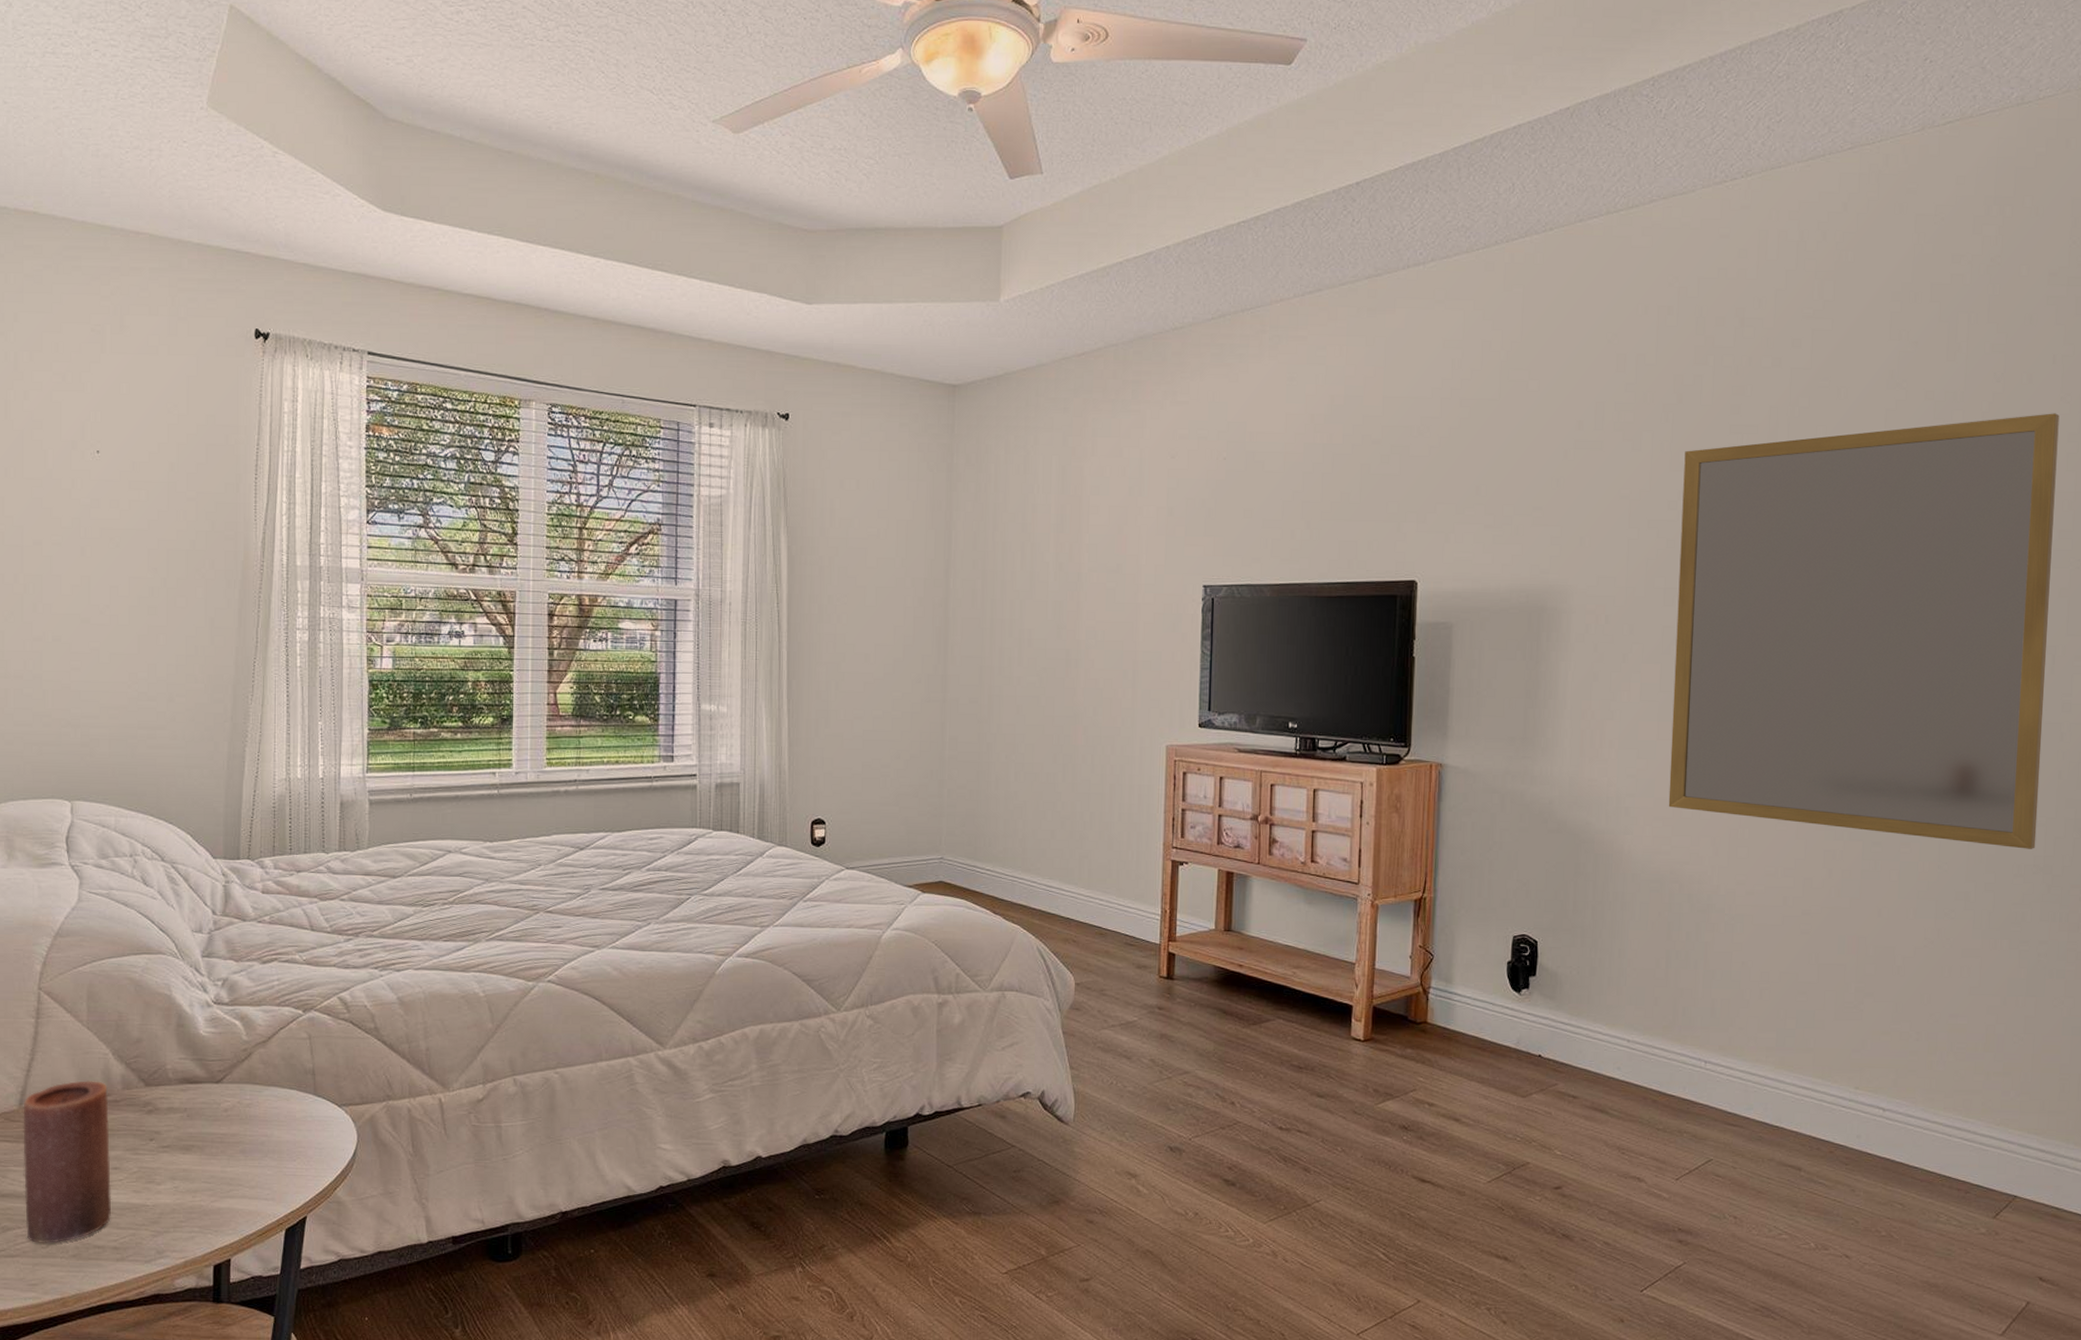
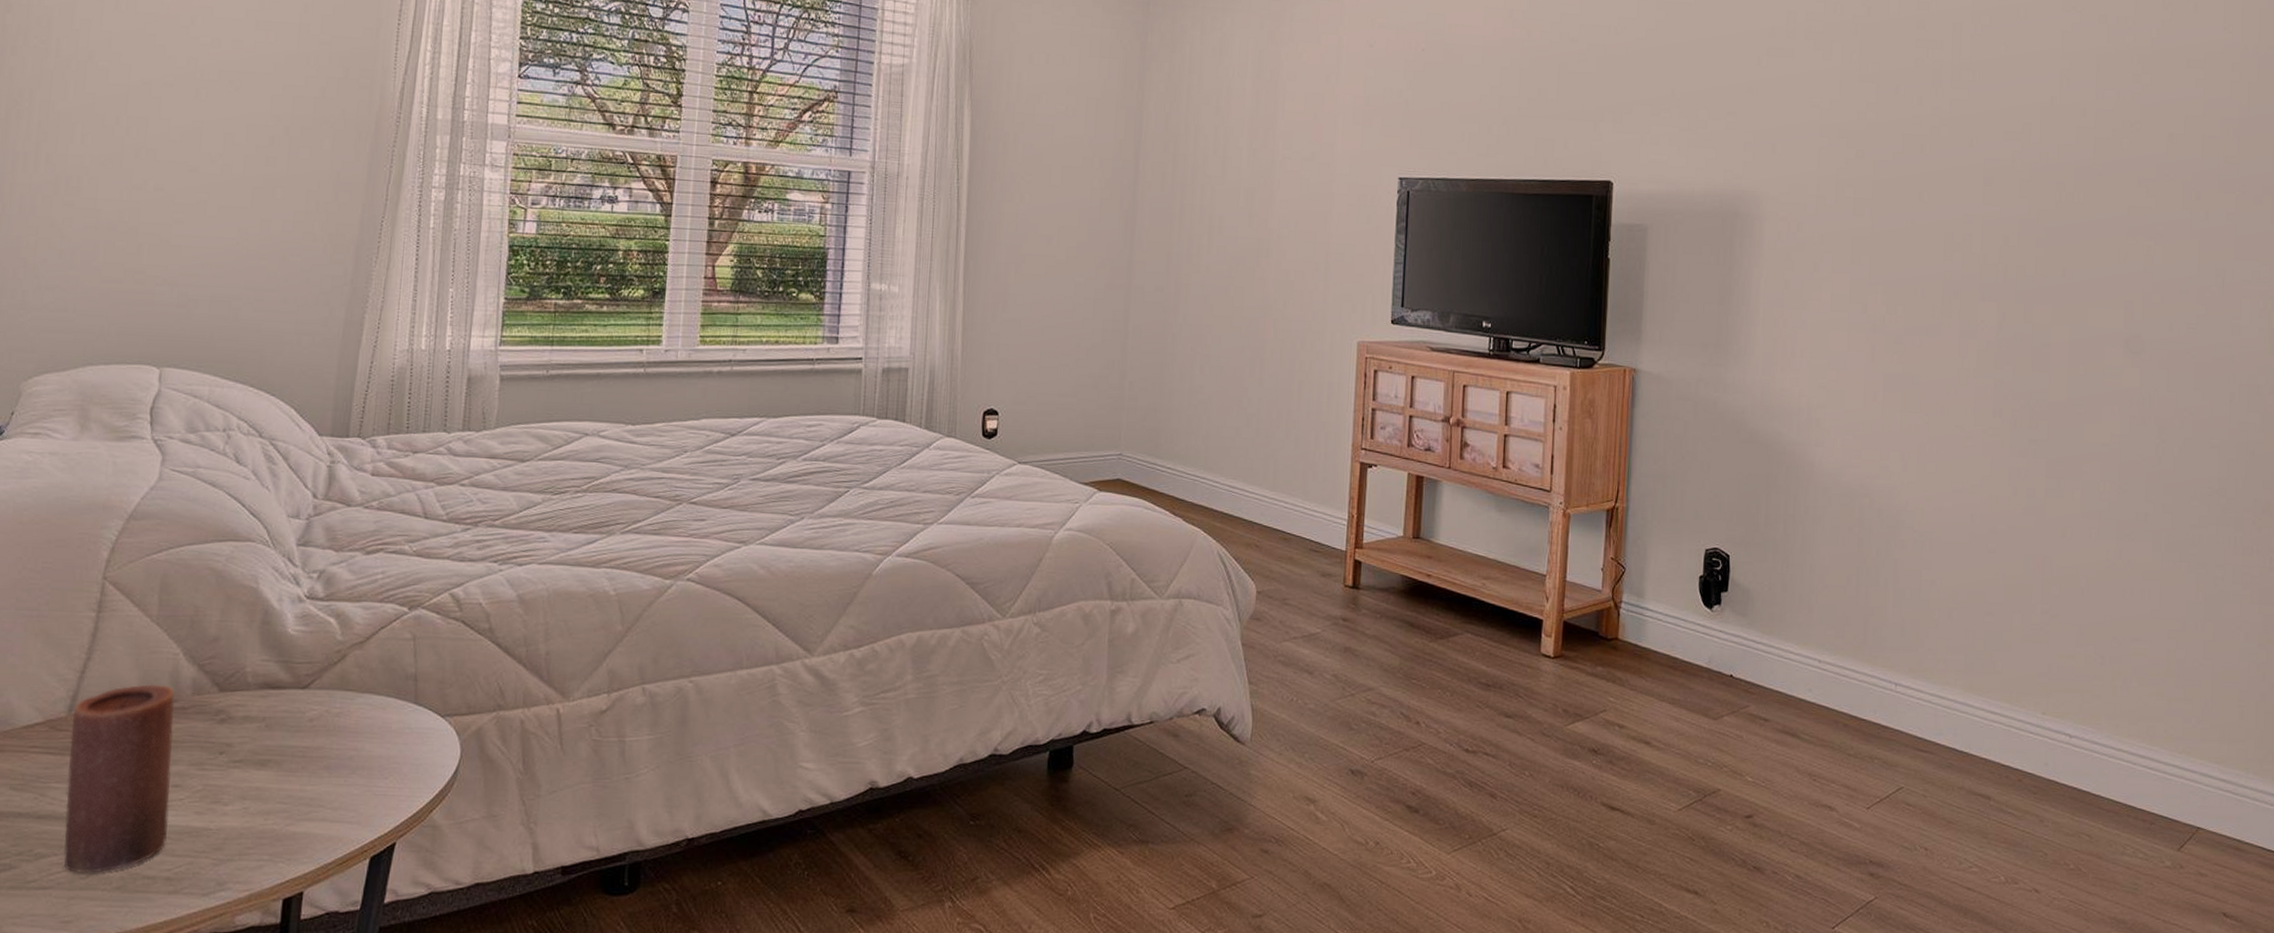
home mirror: present [1668,413,2060,849] -> none [1858,42,2223,471]

